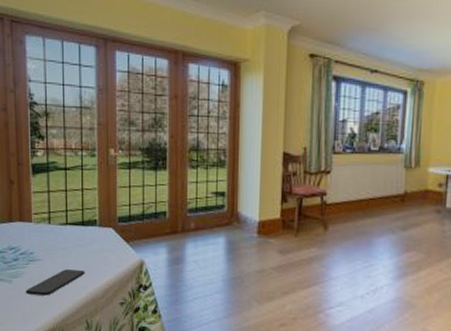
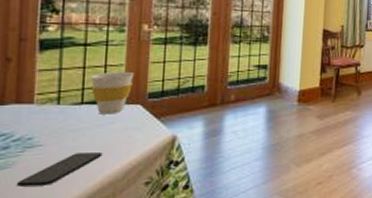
cup: none [71,195,106,236] -> present [90,71,135,114]

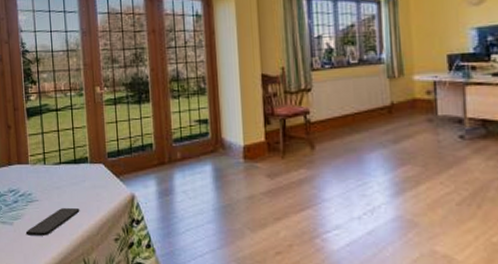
cup: present [90,71,135,114] -> none [63,132,95,173]

